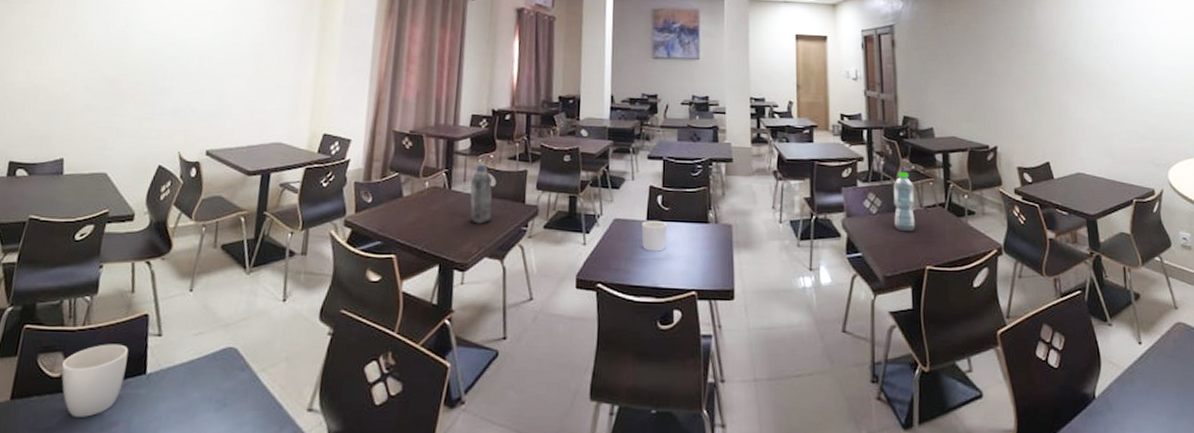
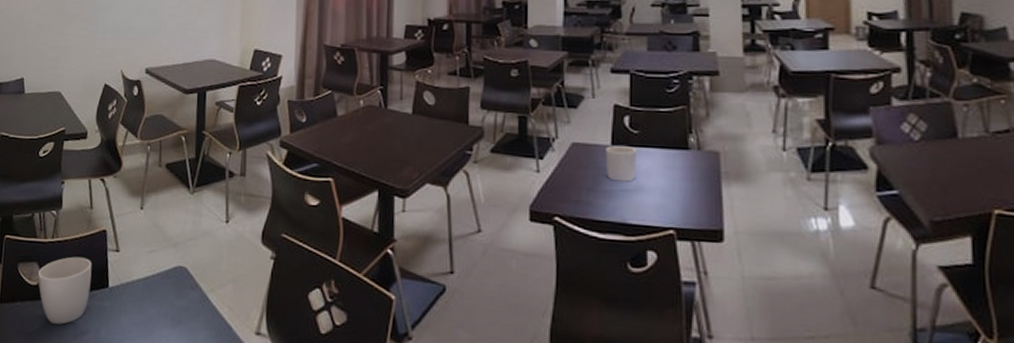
water bottle: present [469,164,492,224] -> none [407,80,432,147]
water bottle: present [893,172,916,232] -> none [945,86,979,165]

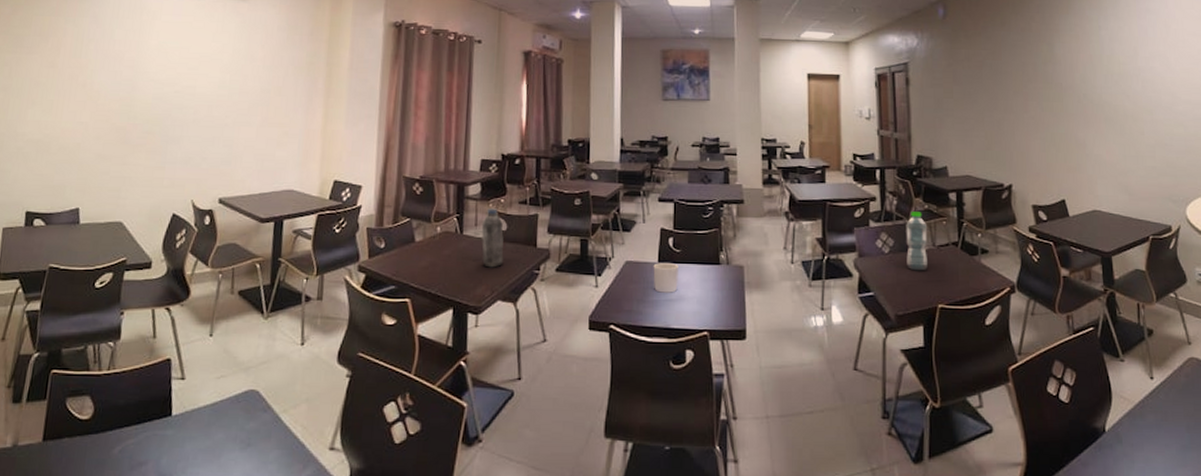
cup: present [37,256,92,325] -> none [89,387,154,457]
water bottle: none [407,80,432,147] -> present [481,208,504,268]
water bottle: none [945,86,979,165] -> present [906,211,929,271]

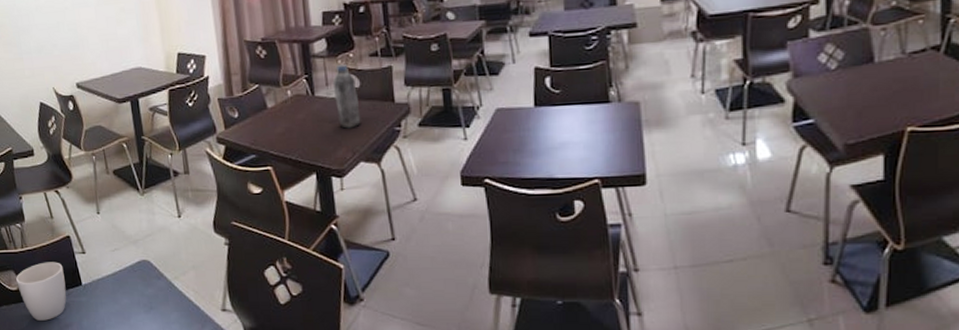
cup: none [89,387,154,457] -> present [15,262,67,321]
mug: present [653,263,678,293] -> none [529,106,560,141]
water bottle: present [906,211,929,271] -> none [862,11,895,89]

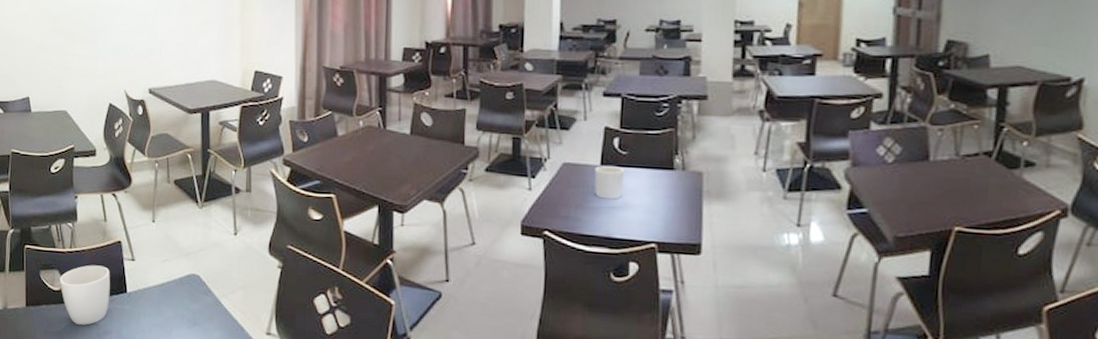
water bottle: present [332,65,361,129] -> none [405,102,430,166]
mug: none [529,106,560,141] -> present [594,166,624,200]

